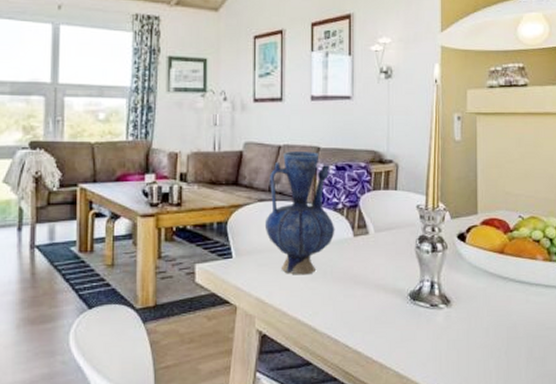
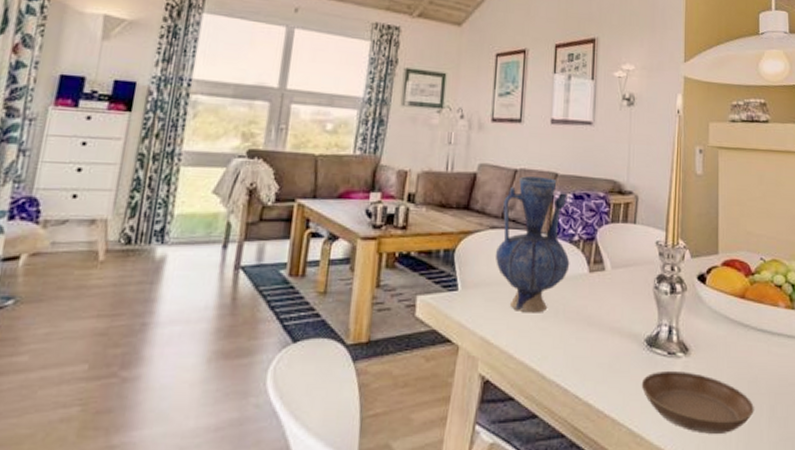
saucer: none [406,321,513,374] -> present [641,372,754,434]

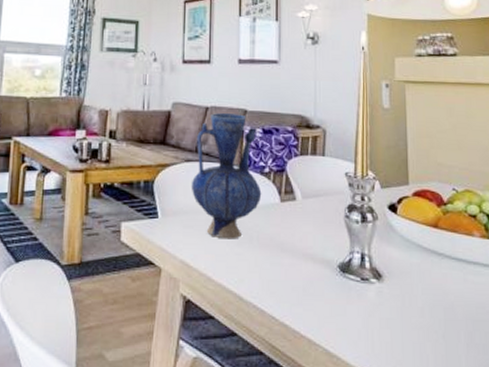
saucer: present [641,372,754,434] -> none [335,296,451,357]

